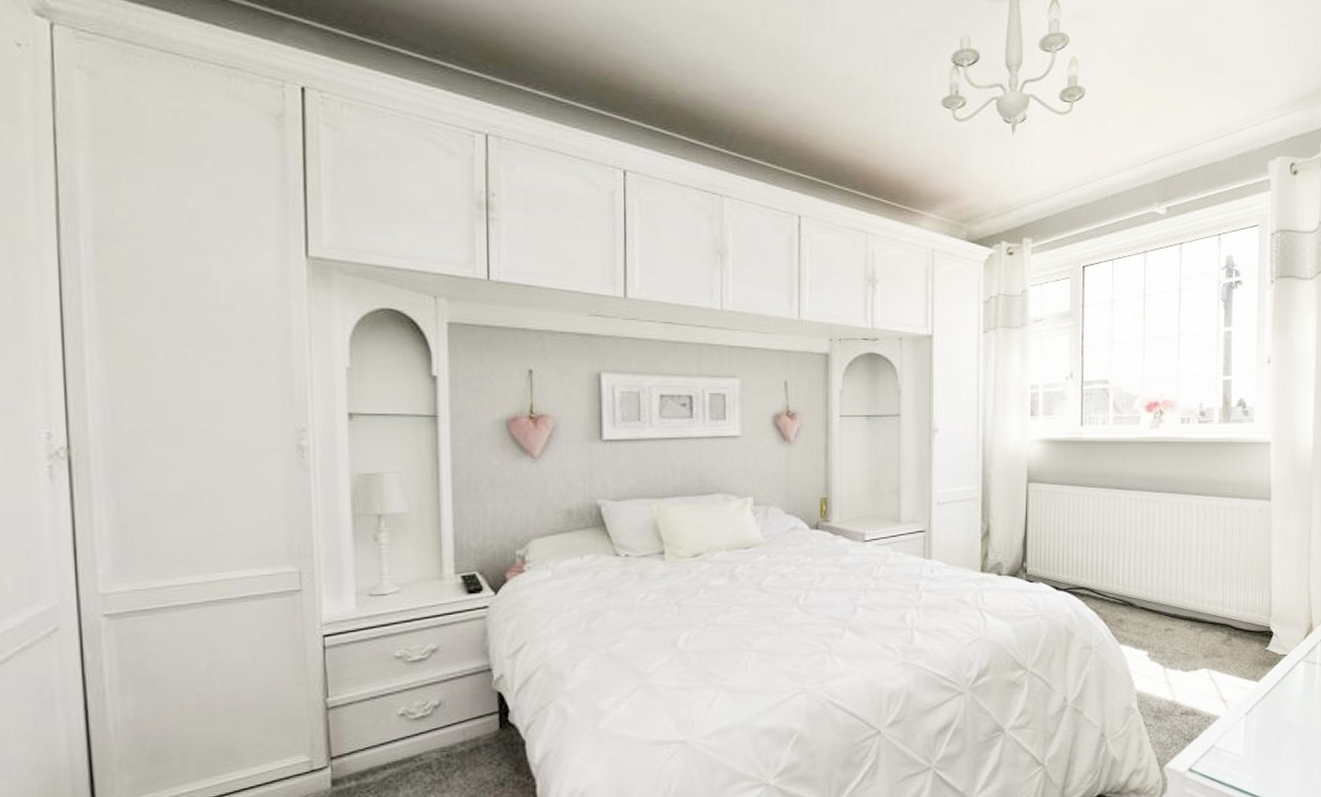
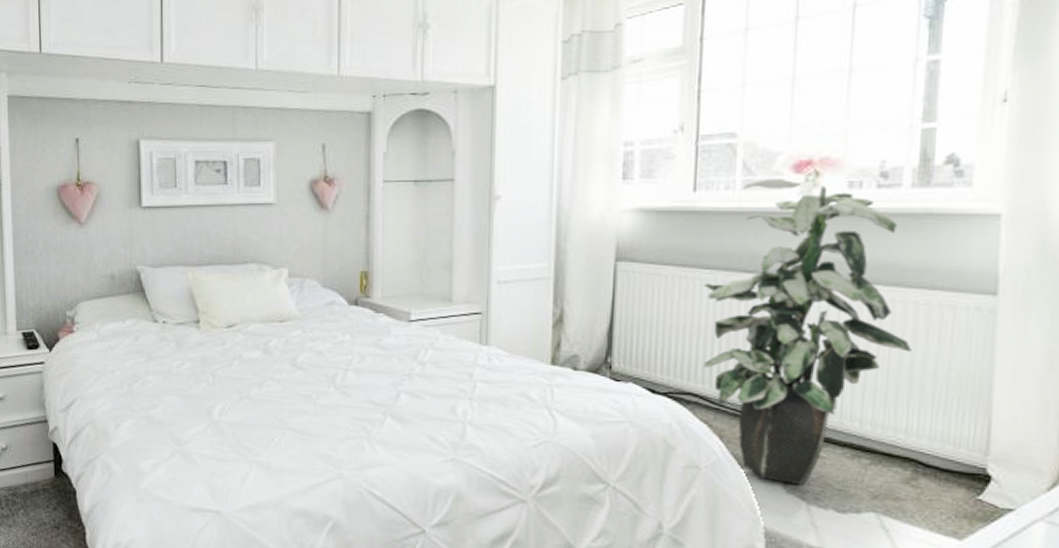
indoor plant: none [1090,417,1224,654] -> present [703,179,912,486]

